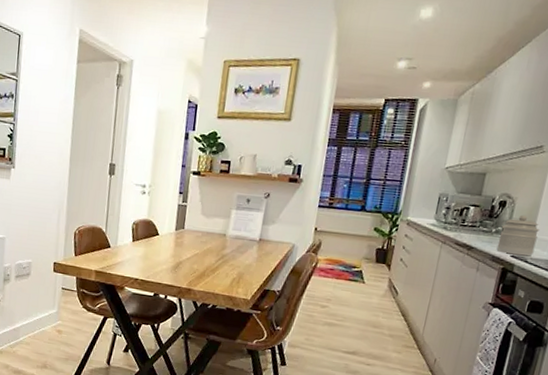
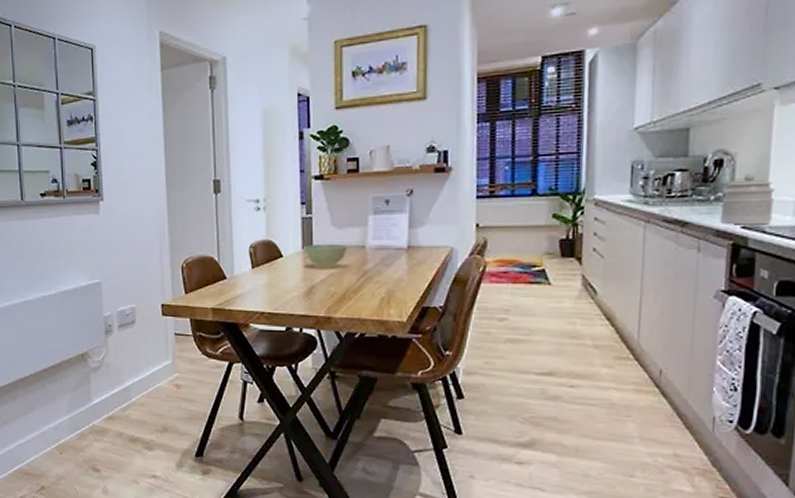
bowl: none [176,228,213,250] -> present [304,244,348,269]

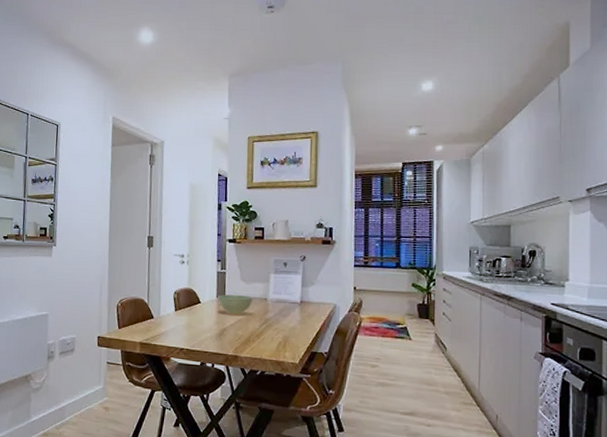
jar: present [720,173,774,225] -> none [535,263,573,303]

